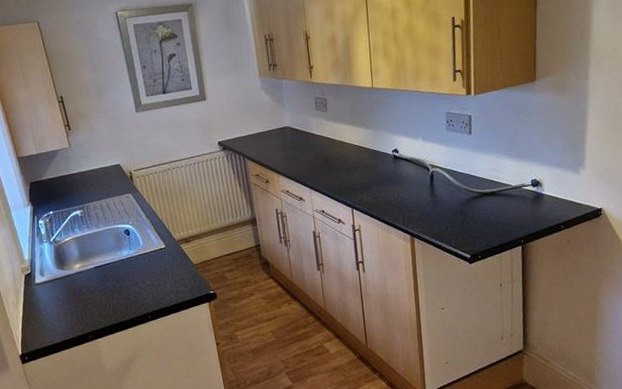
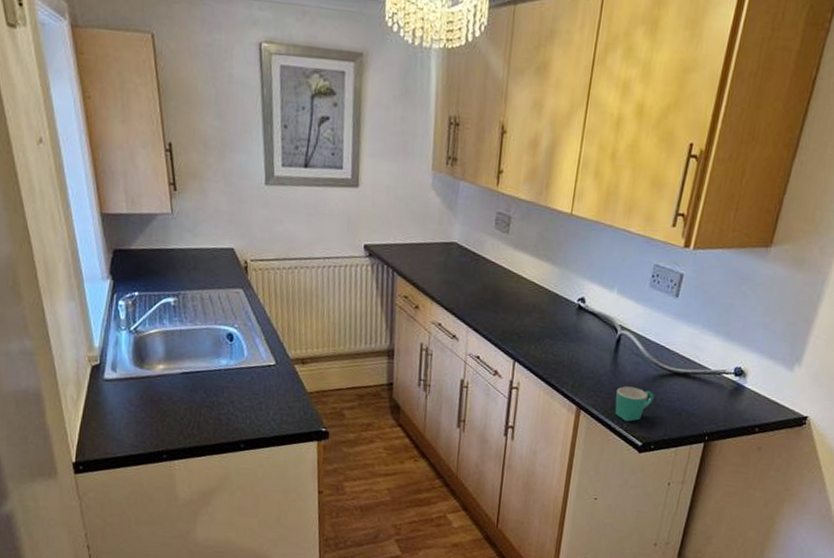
mug: none [440,211,471,240] -> present [615,386,654,422]

